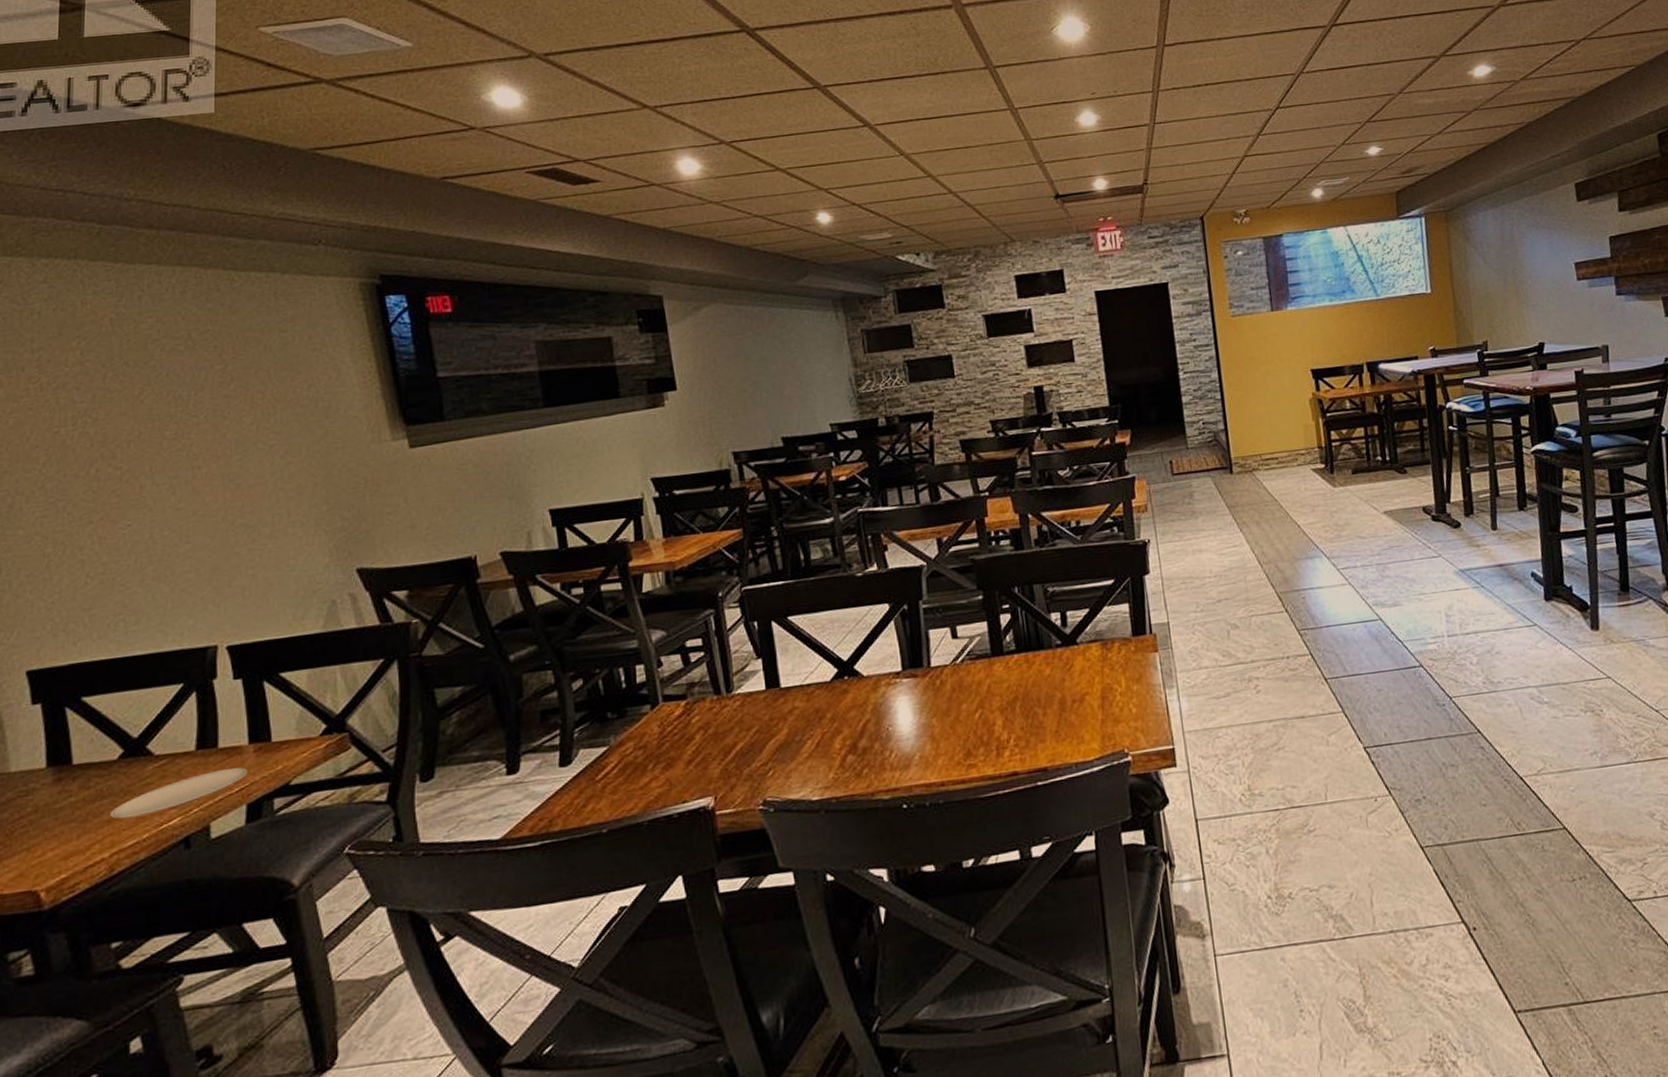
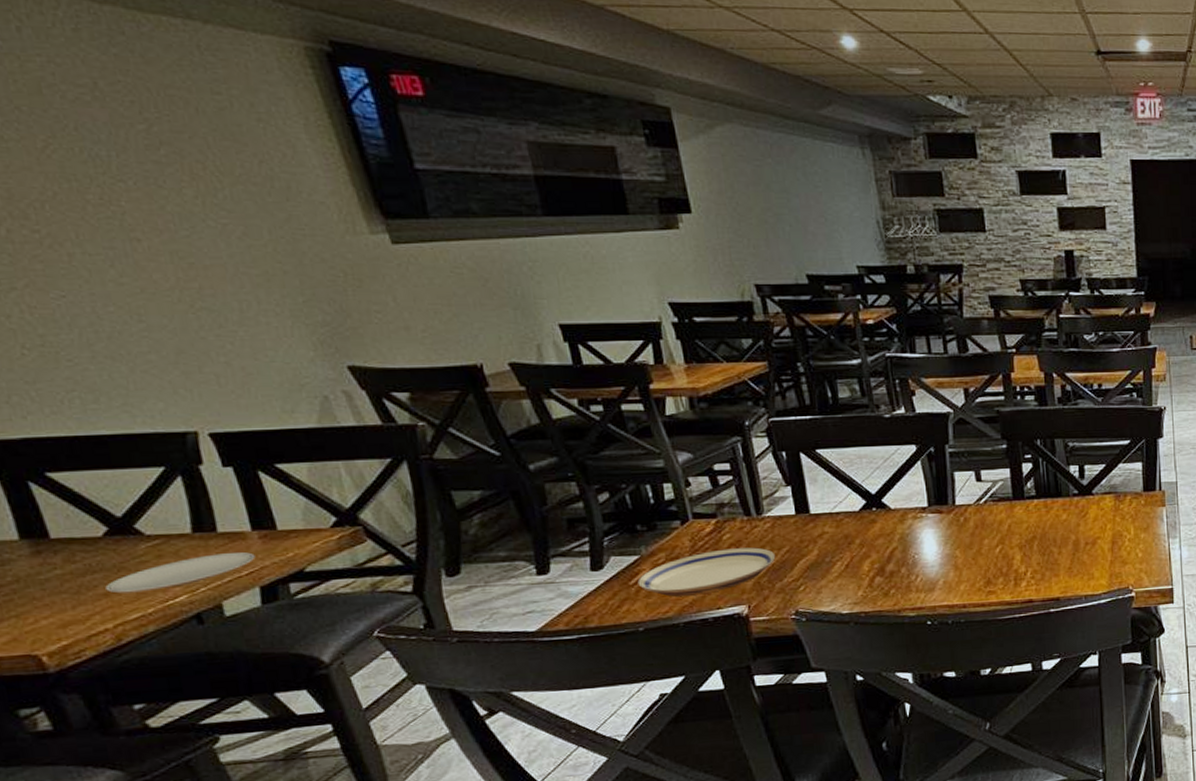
plate: none [604,729,745,792] -> present [637,547,776,597]

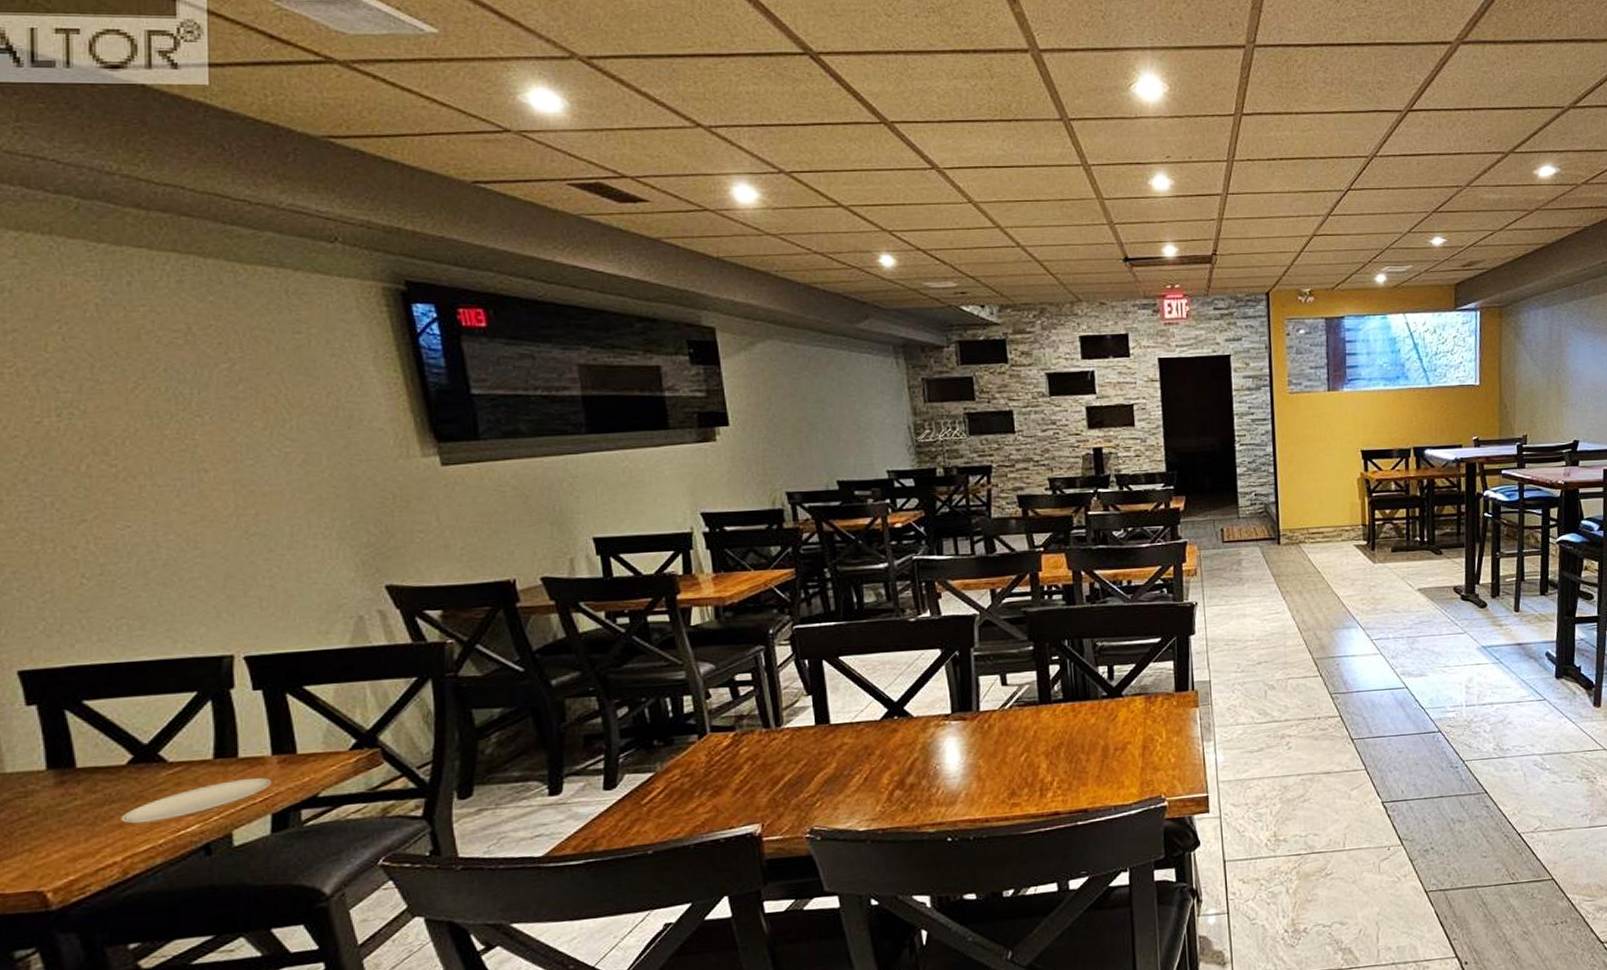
plate: present [637,547,776,597] -> none [650,761,793,816]

